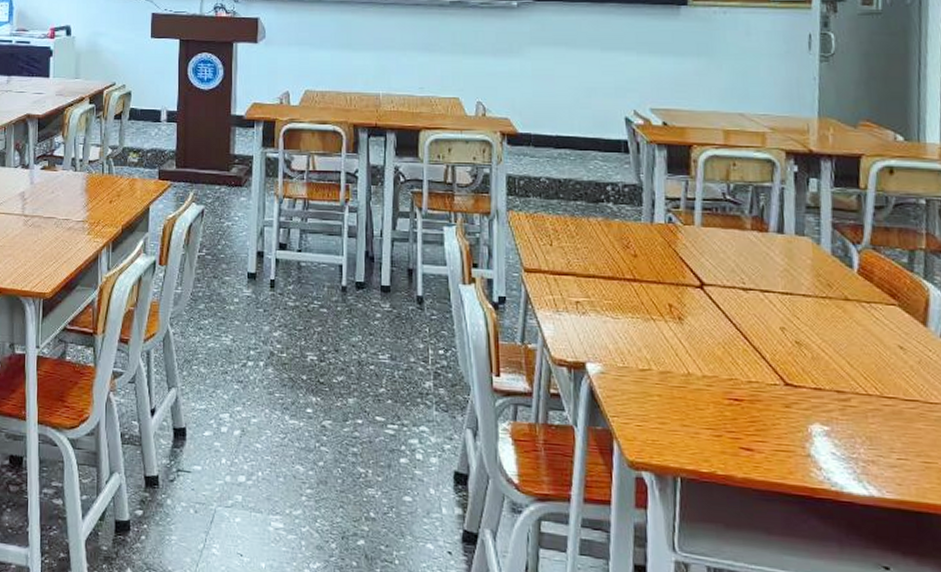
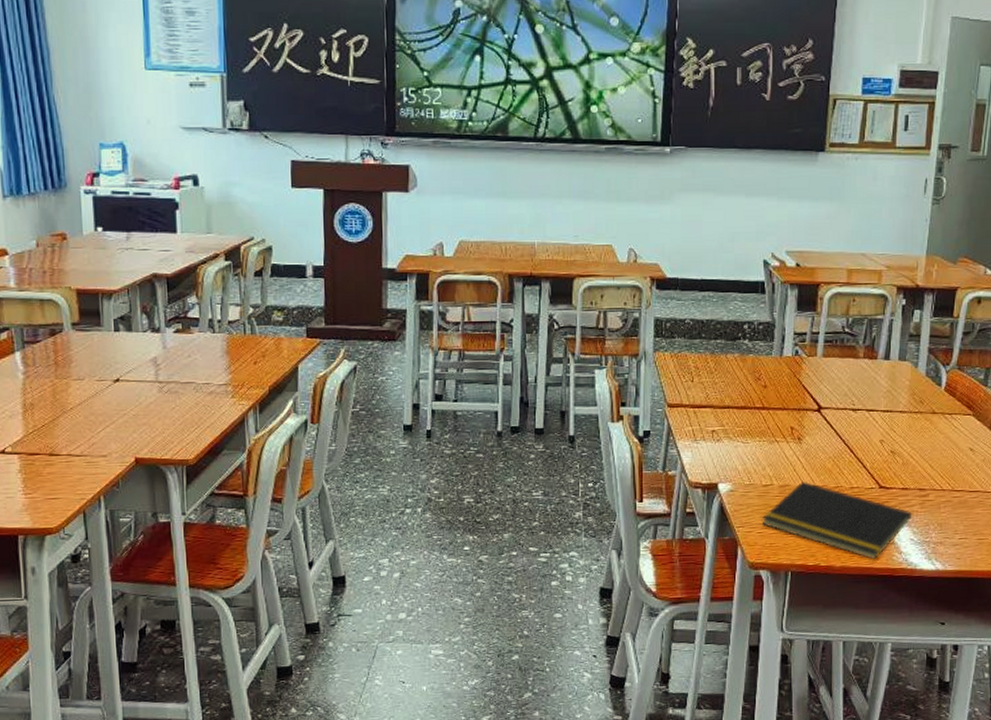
notepad: none [640,368,831,474] -> present [761,481,912,560]

